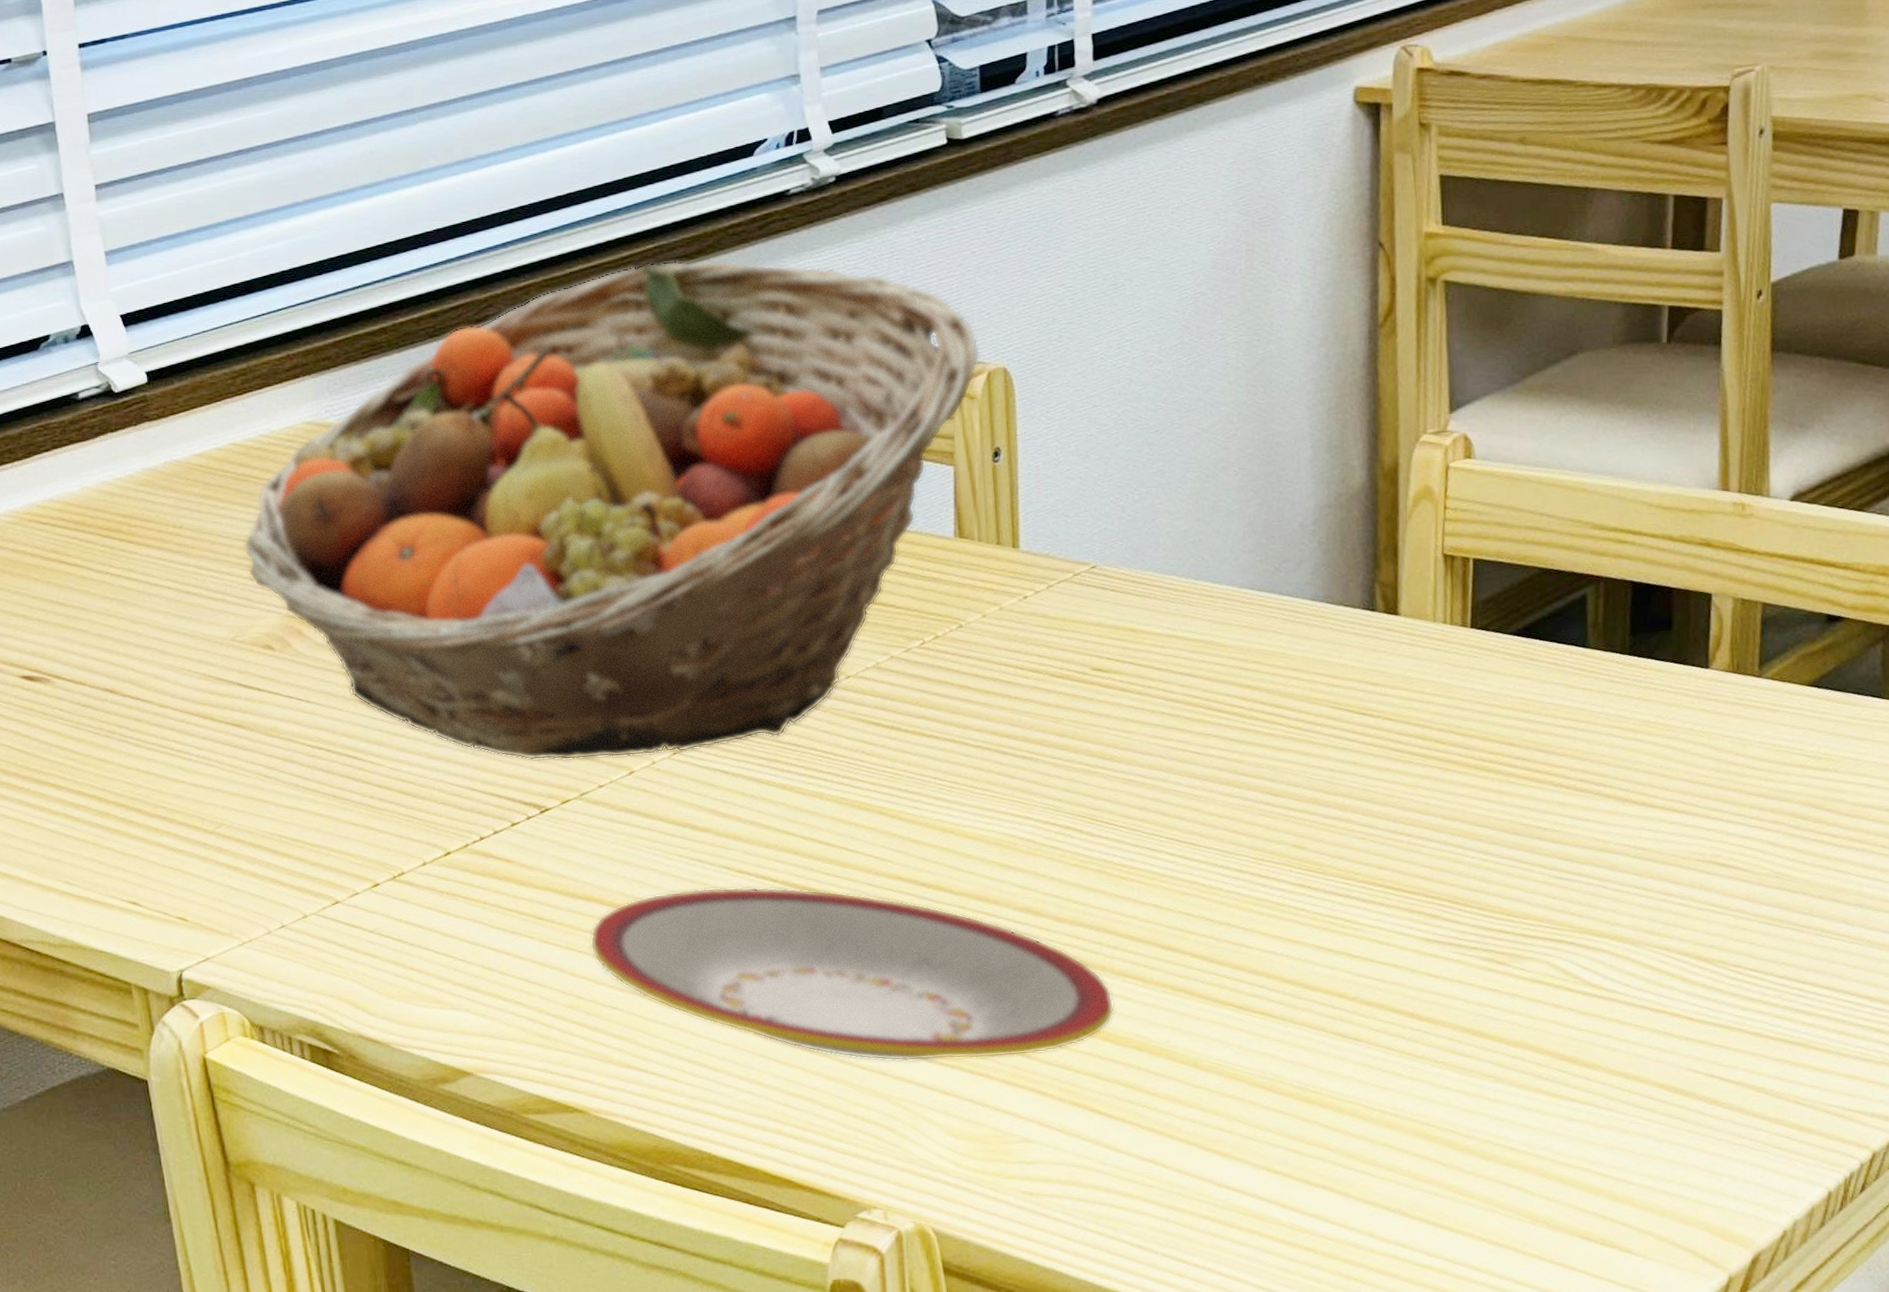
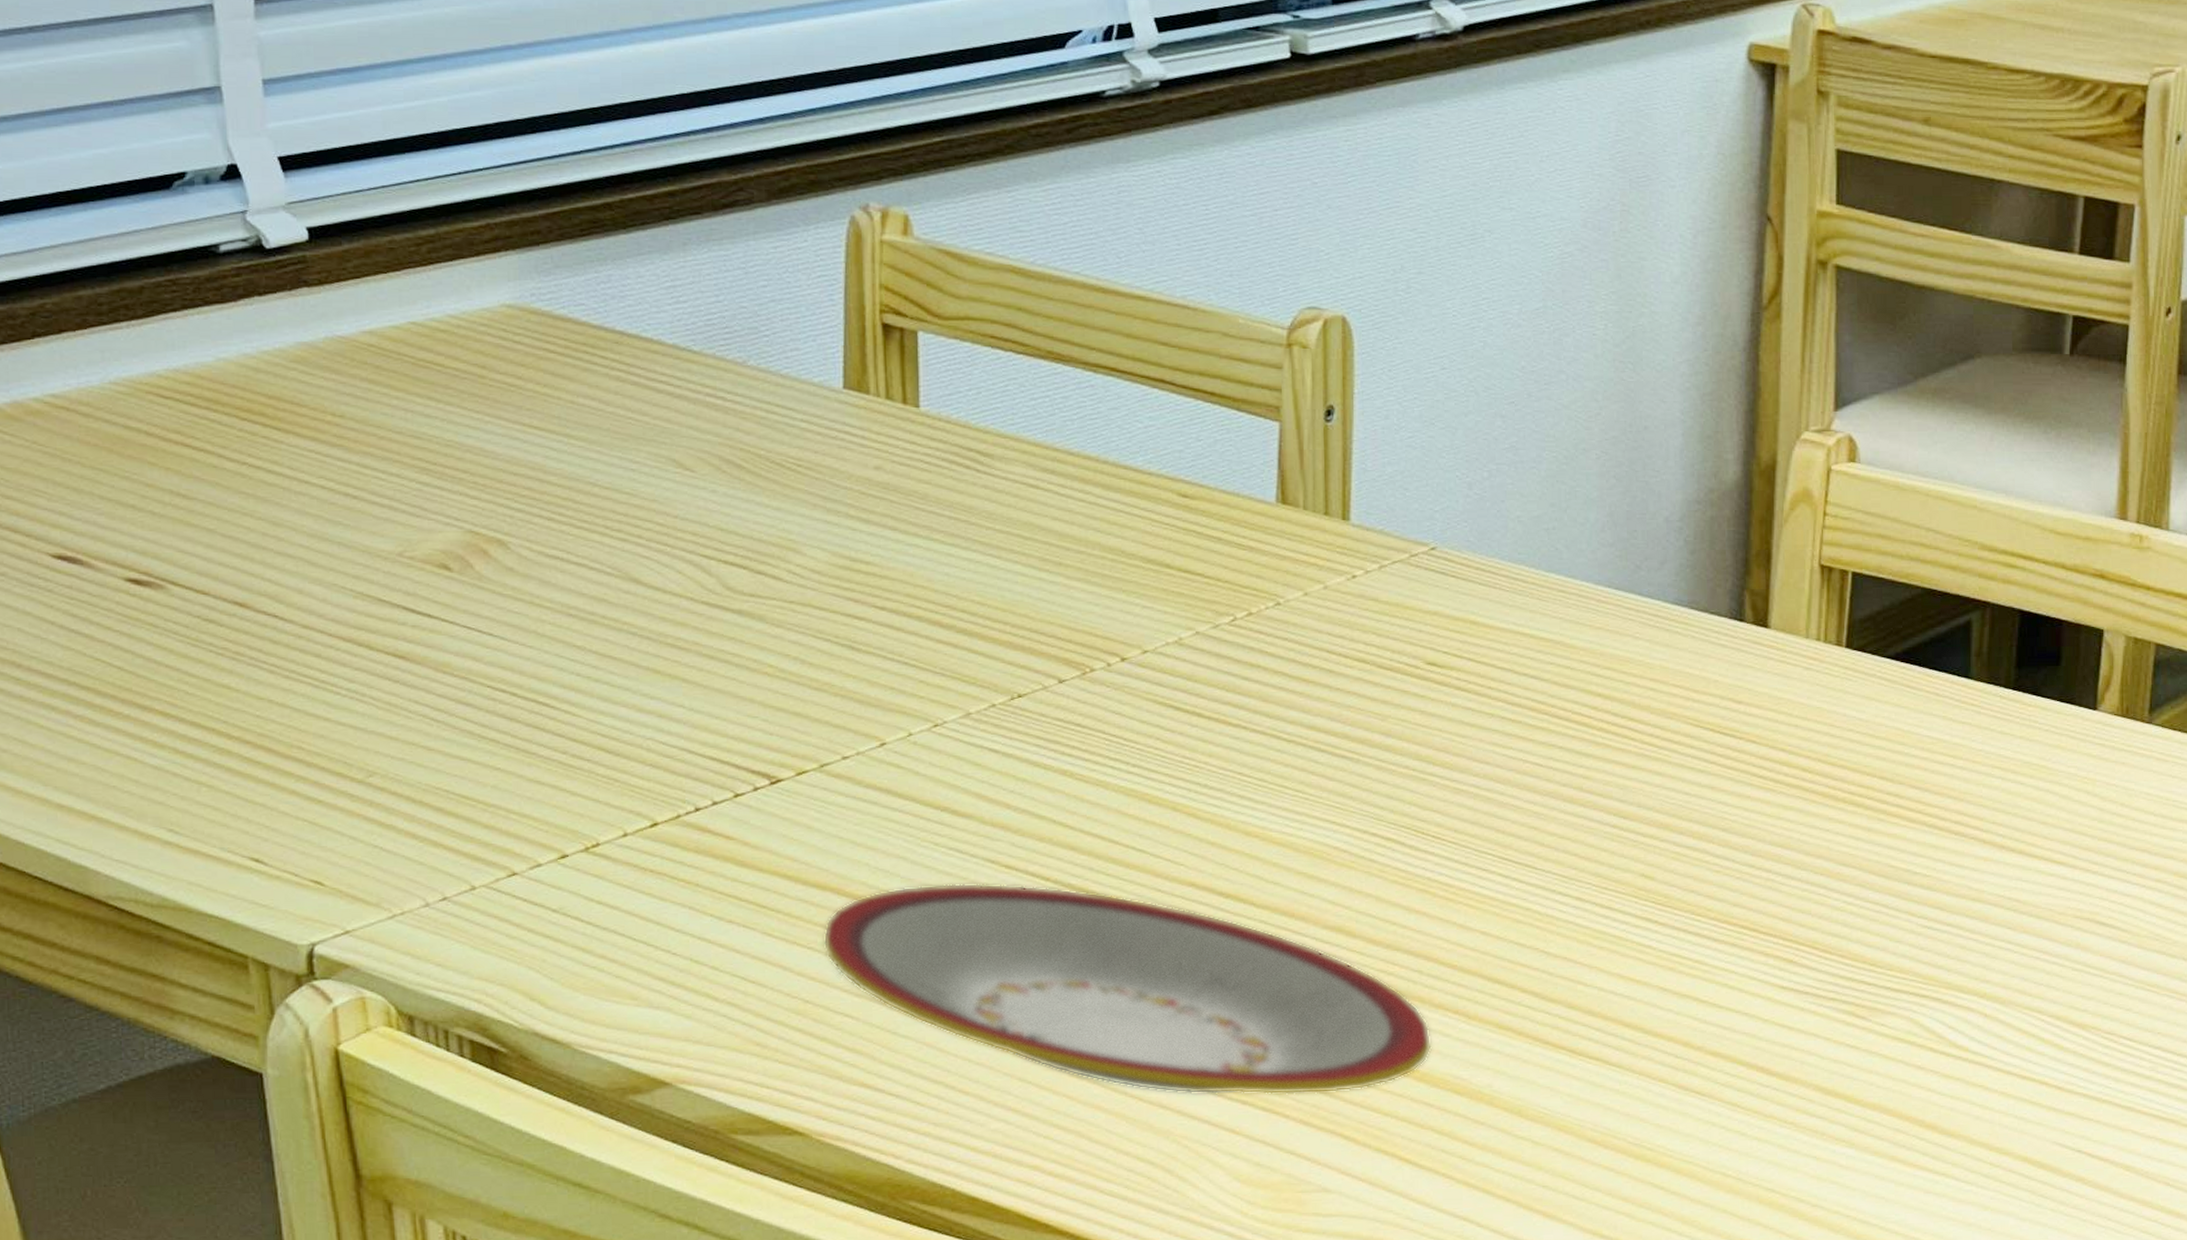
fruit basket: present [243,260,980,761] -> none [419,158,1315,726]

